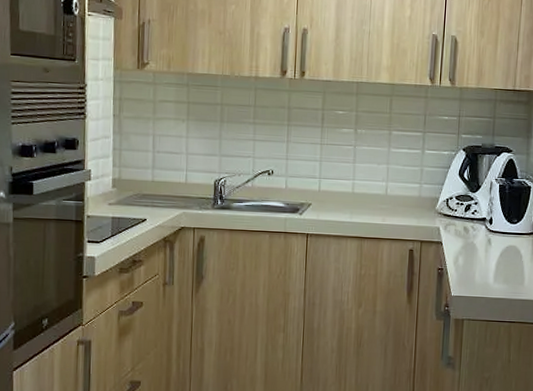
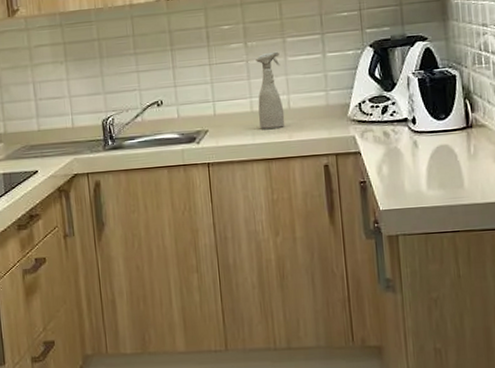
spray bottle: none [358,141,384,211] -> present [256,51,285,129]

